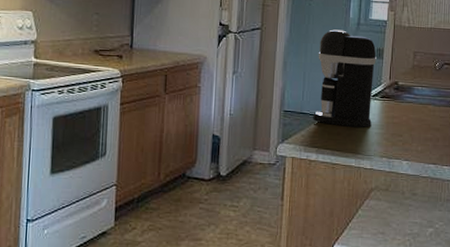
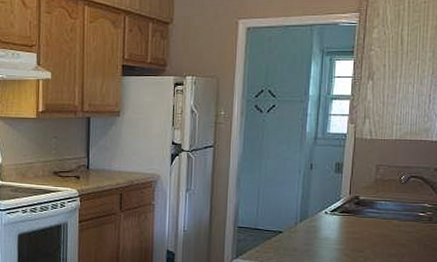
coffee maker: present [313,29,377,128] -> none [268,145,335,244]

